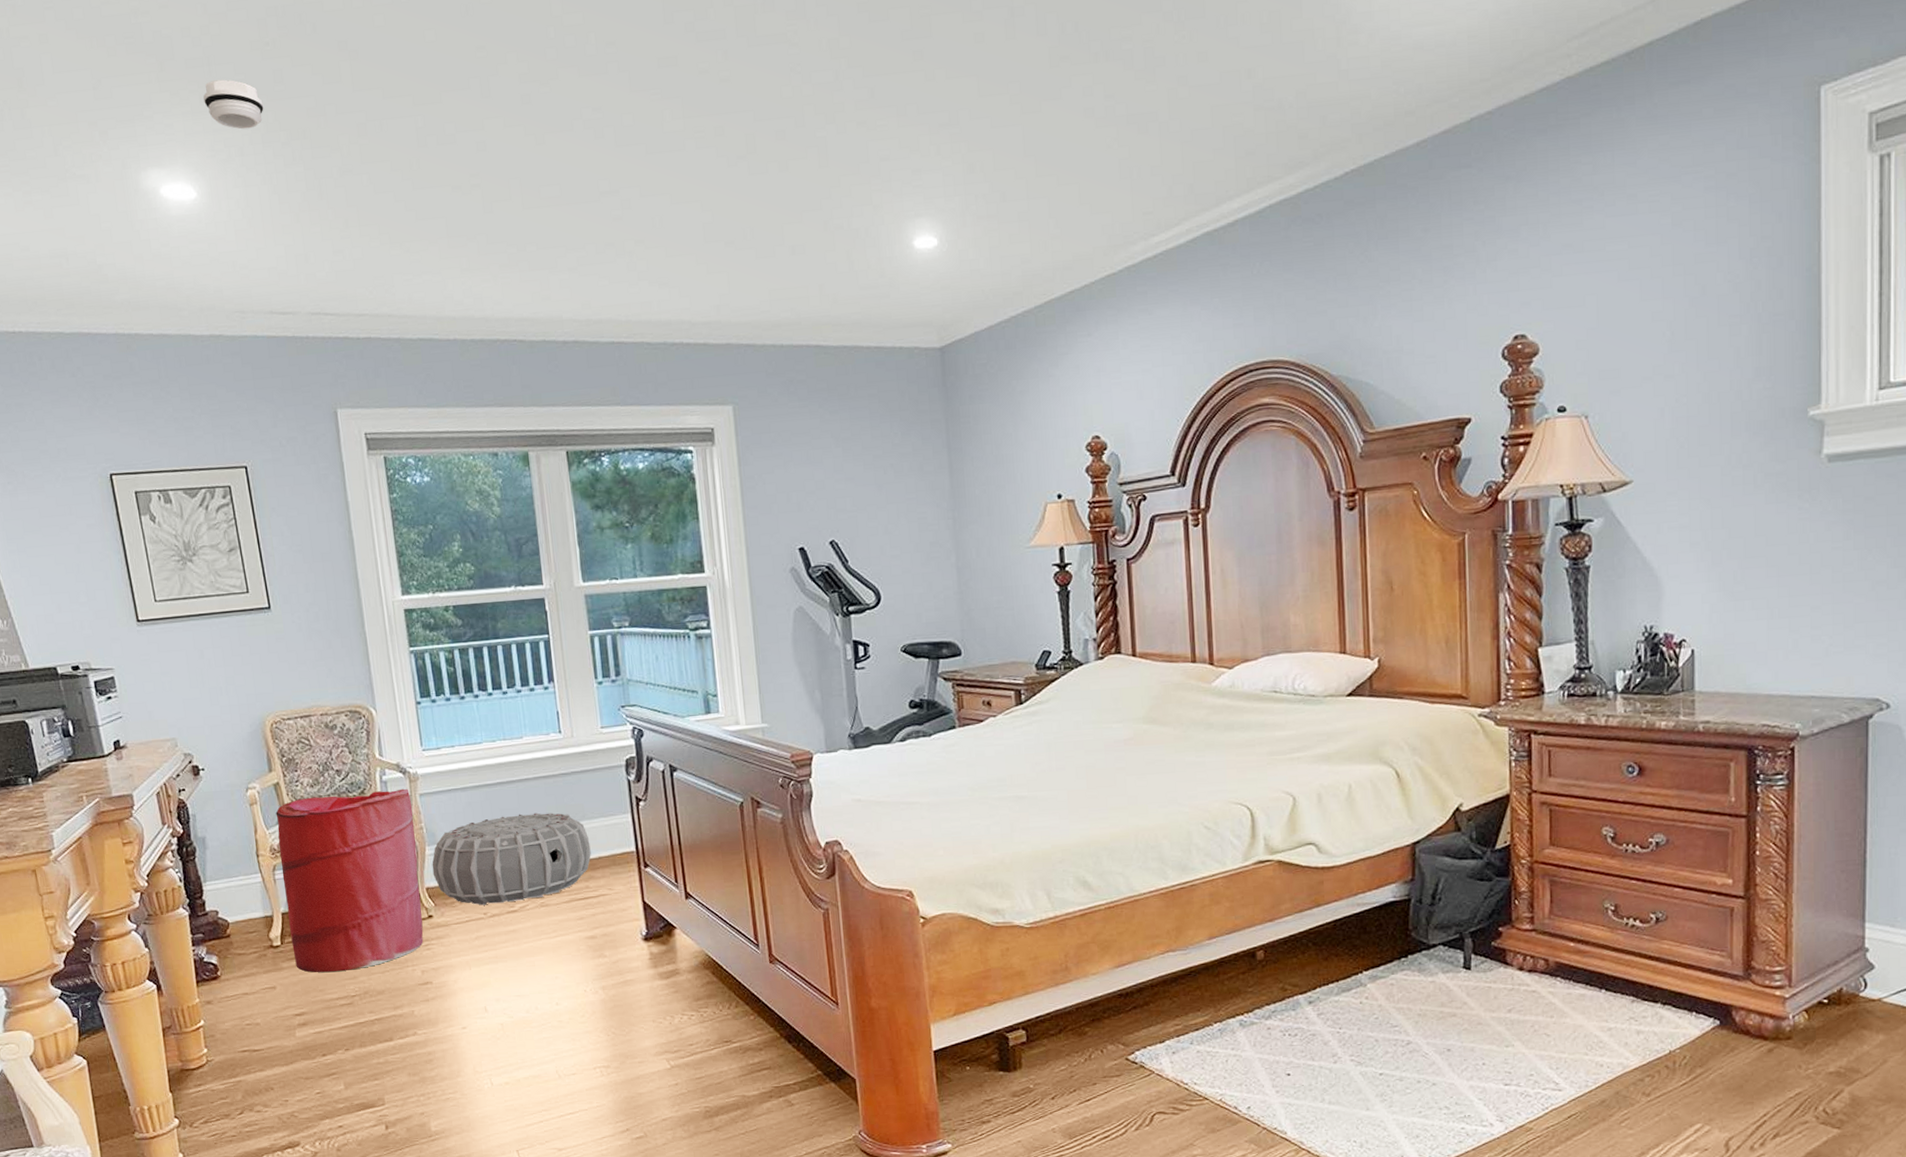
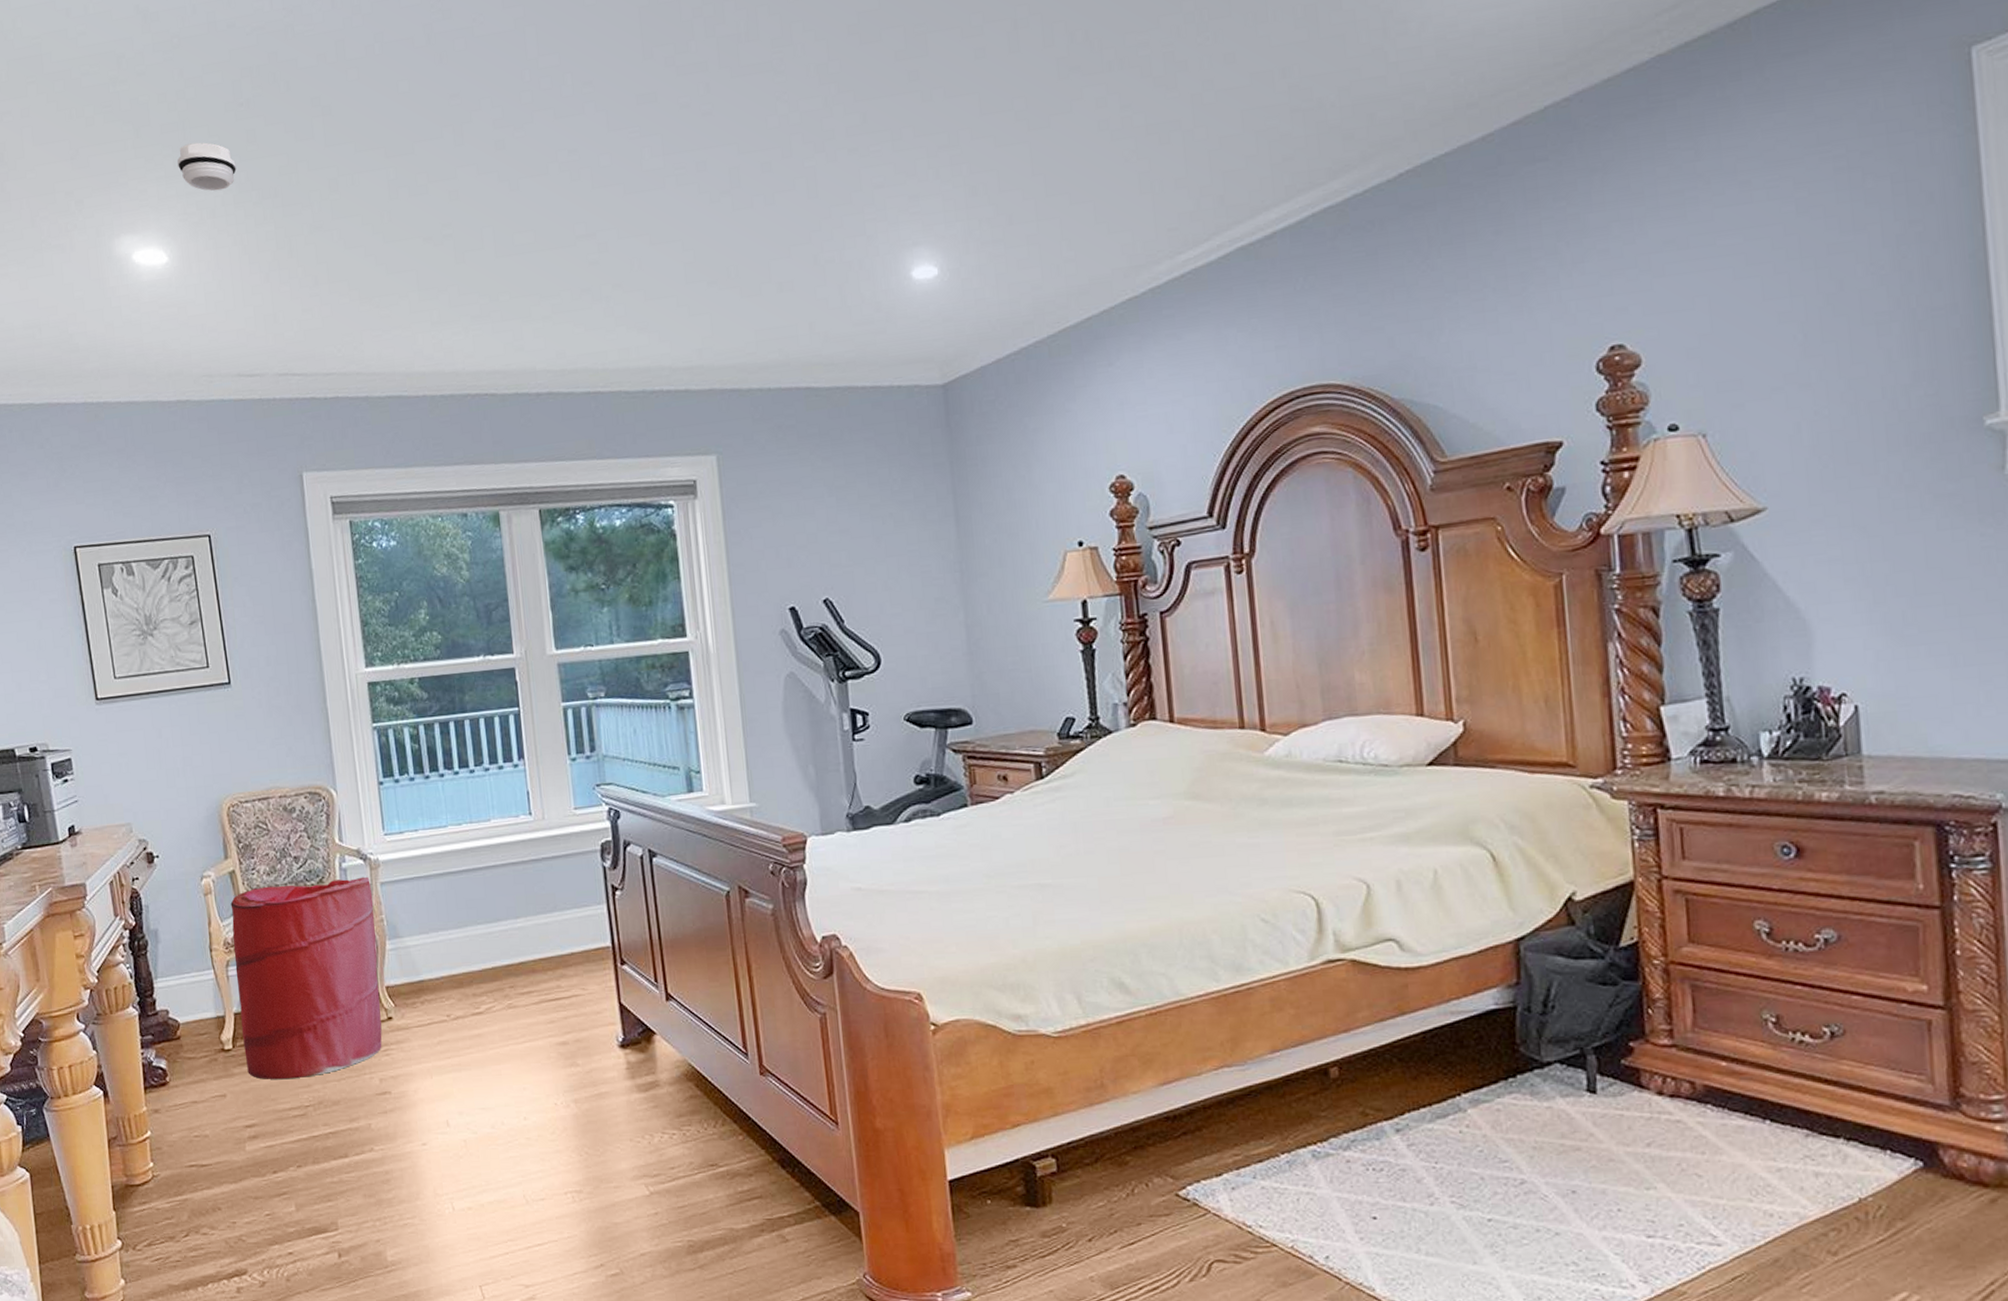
air purifier: present [432,812,591,906] -> none [392,903,563,1007]

